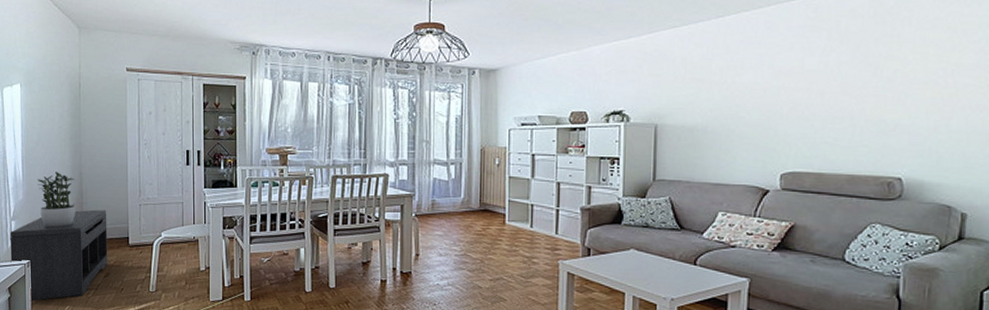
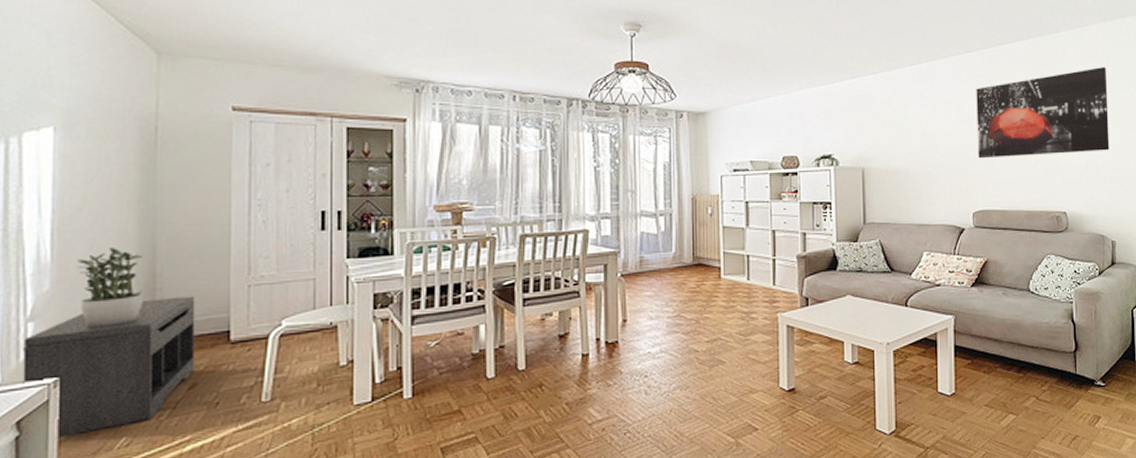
wall art: none [792,10,977,117] -> present [976,66,1110,159]

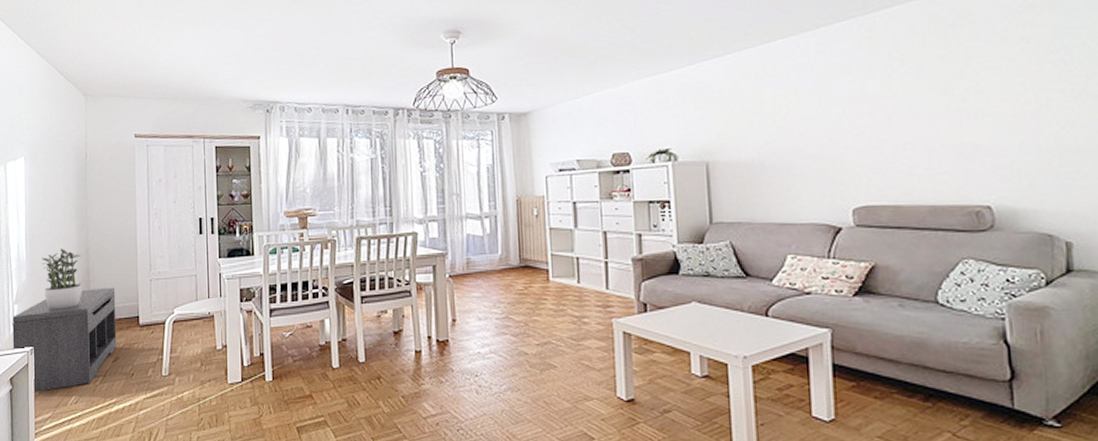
wall art: present [976,66,1110,159] -> none [852,19,1058,145]

